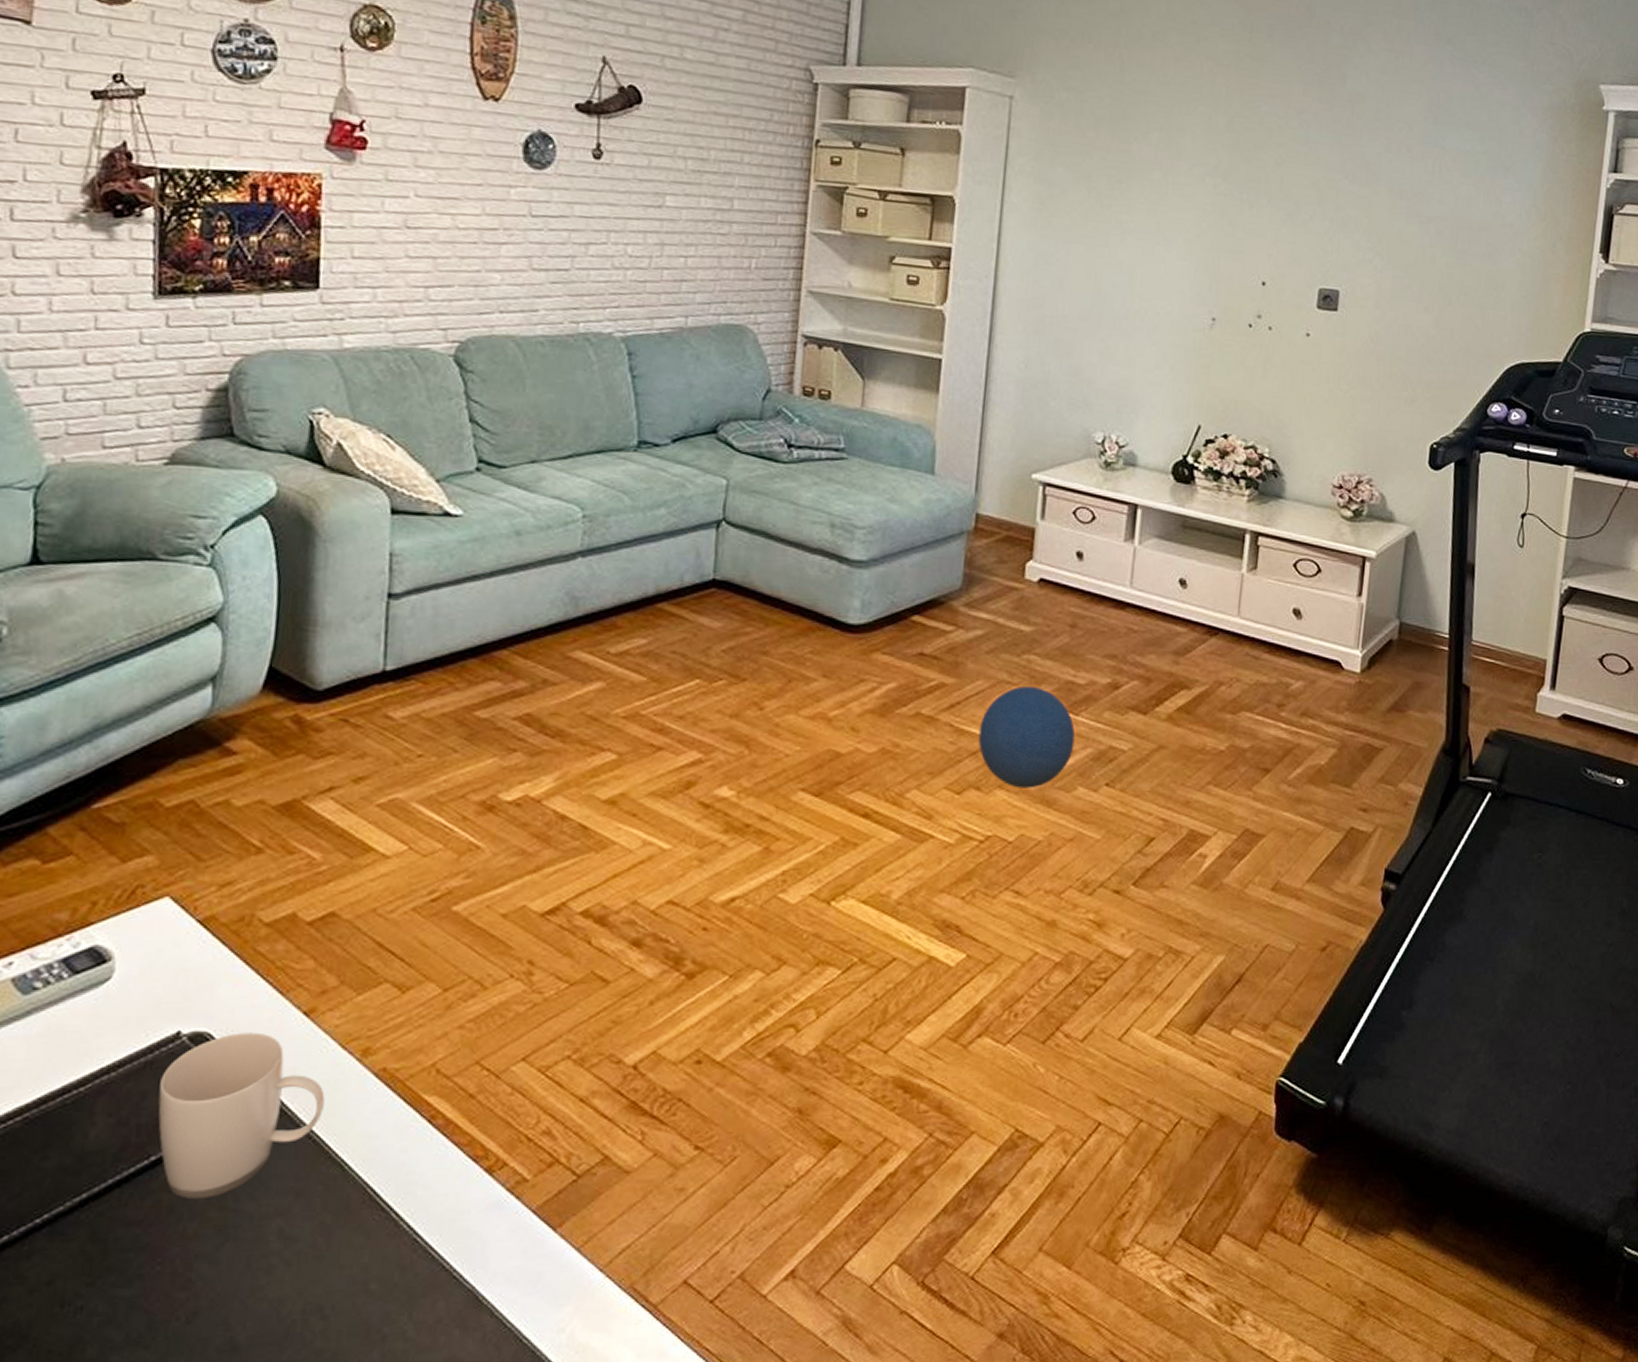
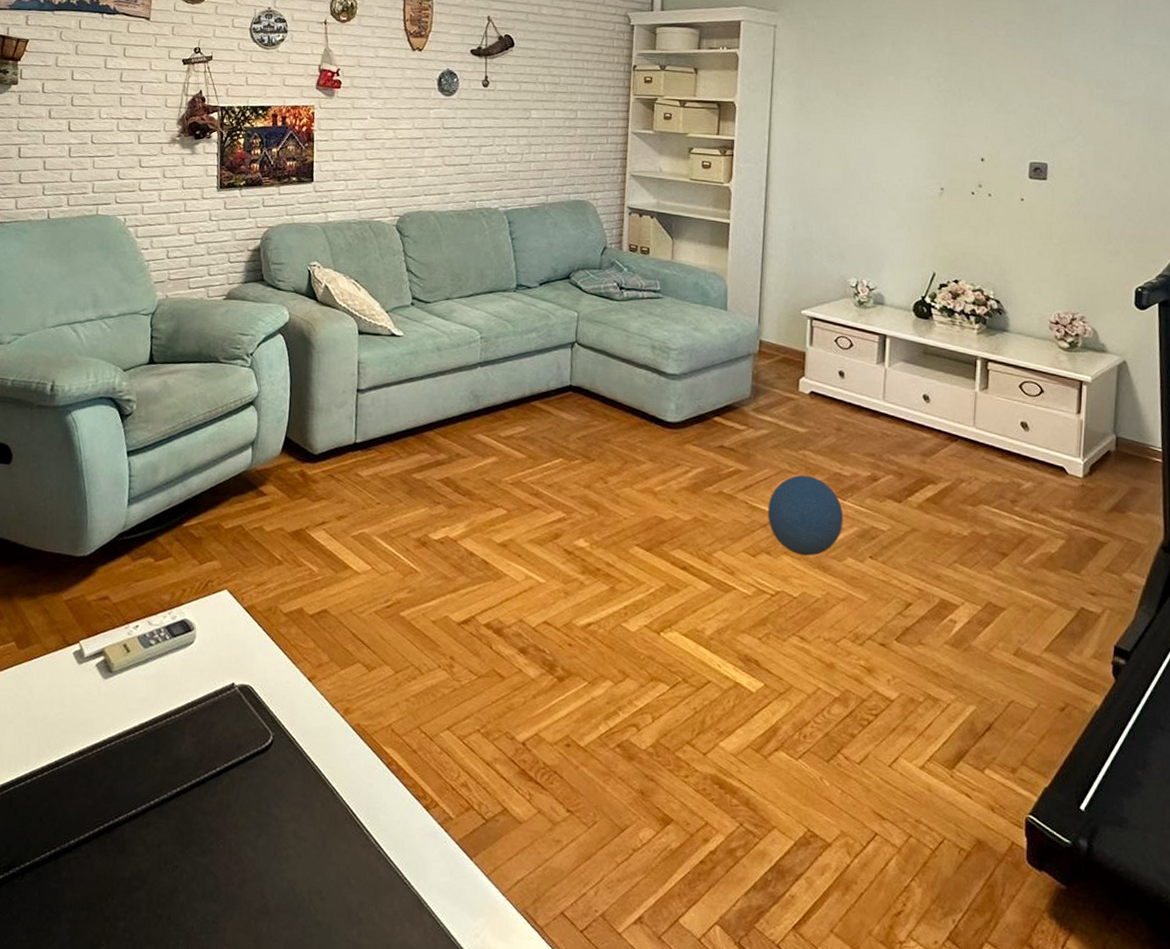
mug: present [158,1032,325,1200] -> none [221,688,321,803]

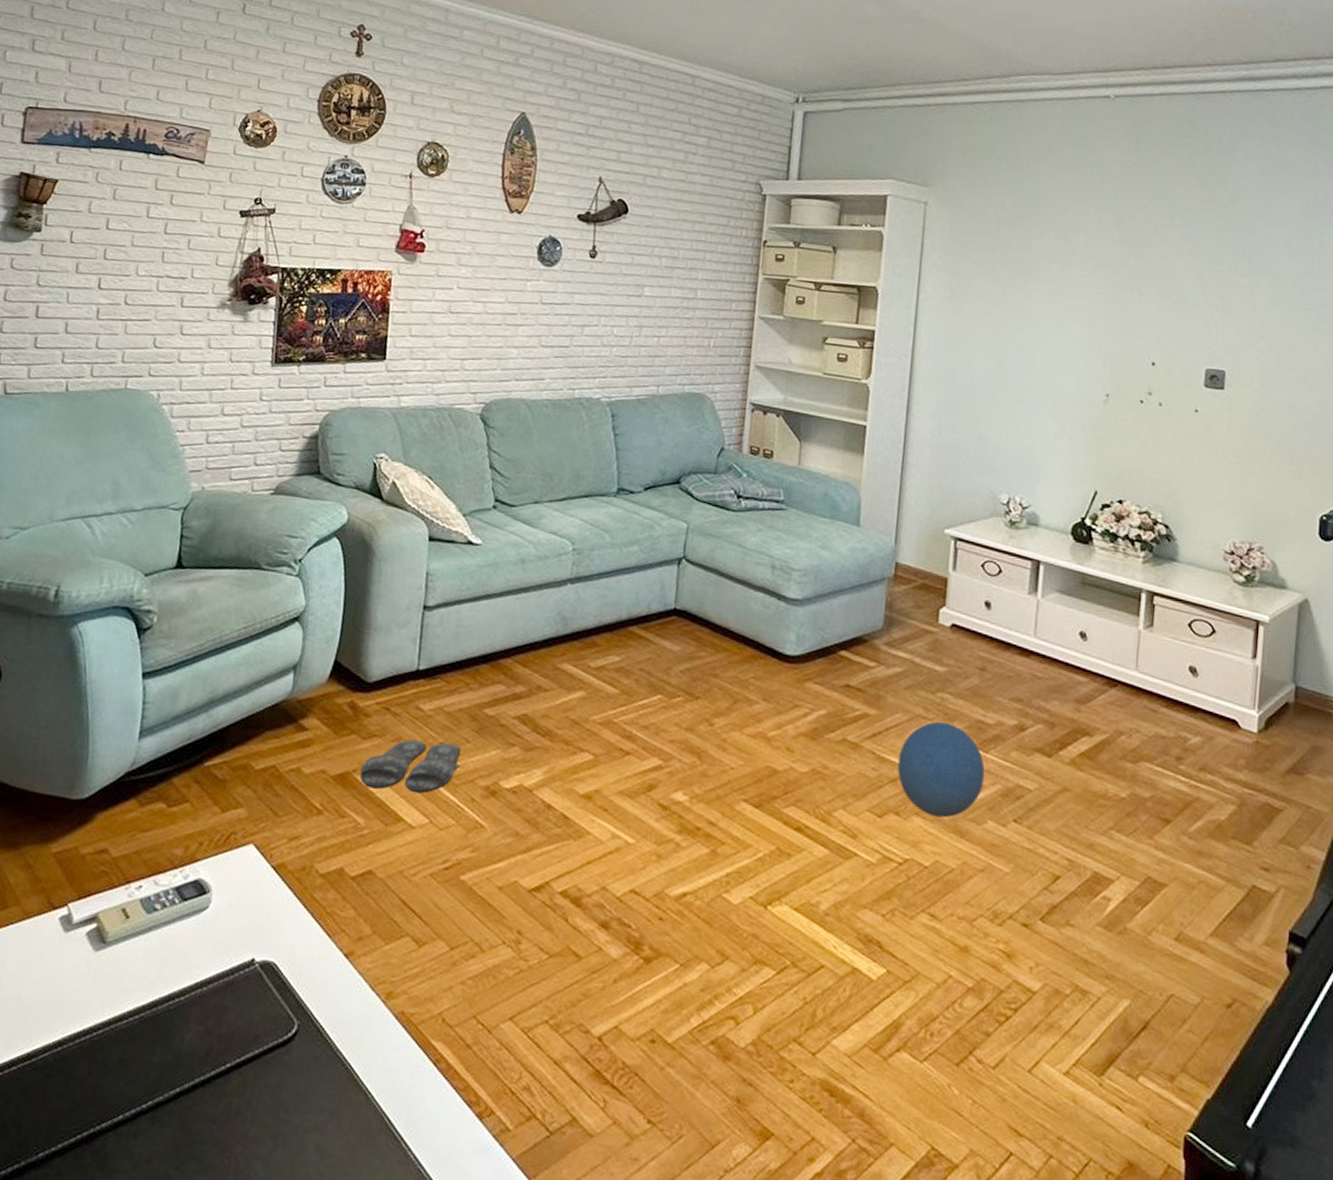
slippers: none [312,501,395,545] -> present [360,739,461,793]

